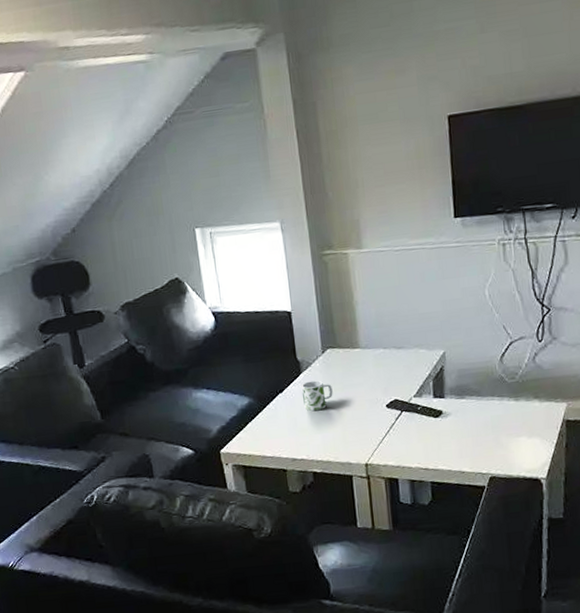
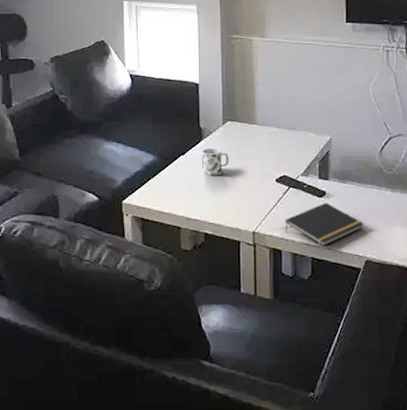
notepad: none [399,422,486,469] -> present [285,202,364,247]

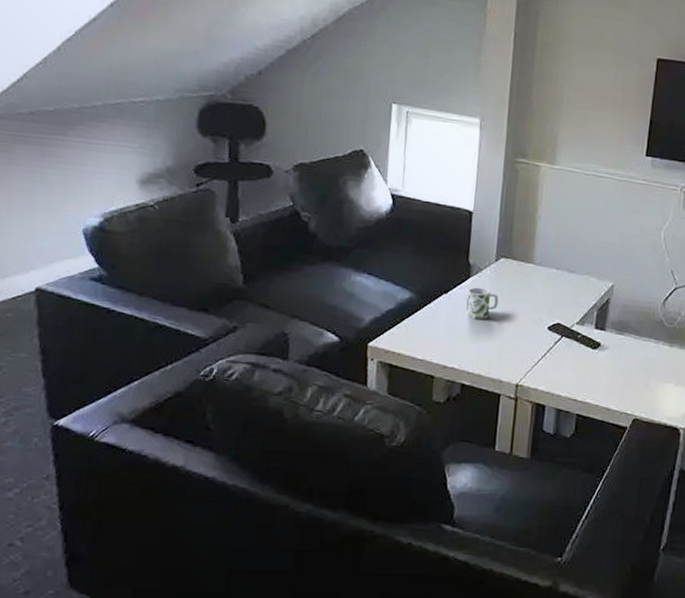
notepad: present [285,202,364,247] -> none [551,355,636,403]

